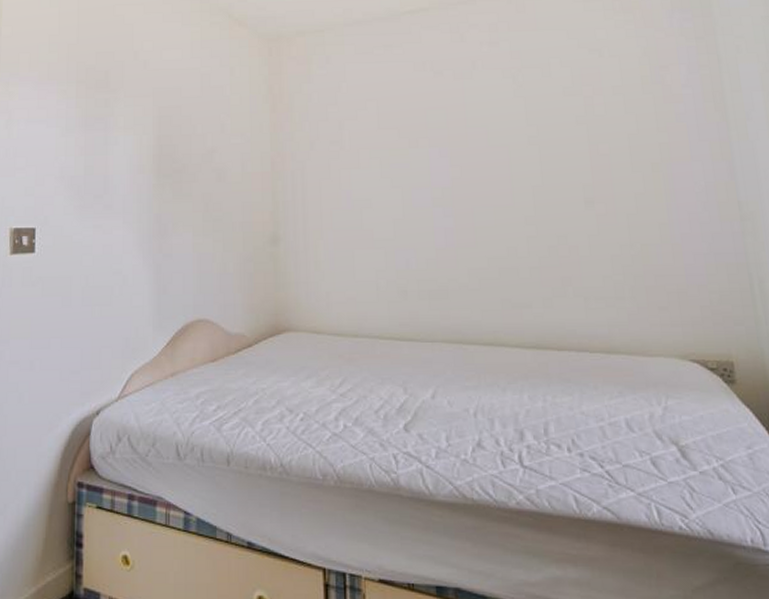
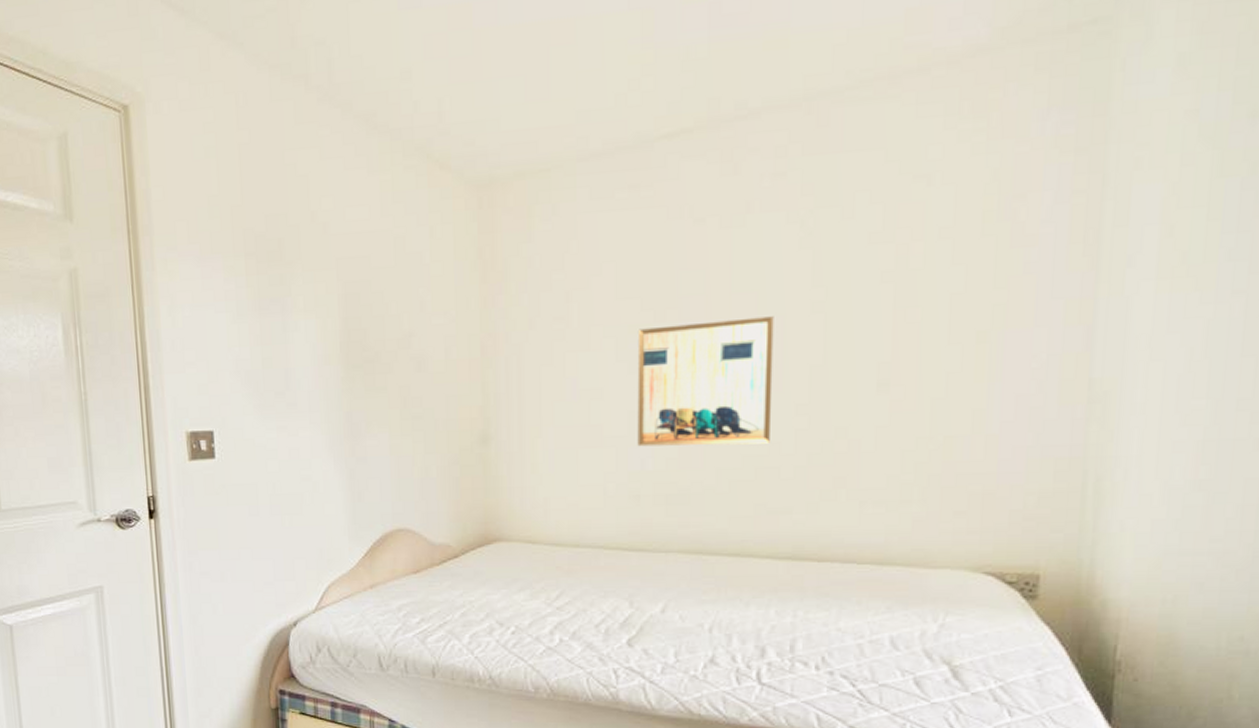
wall art: none [397,146,508,249] -> present [637,316,774,447]

